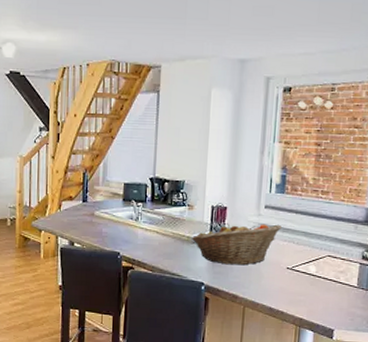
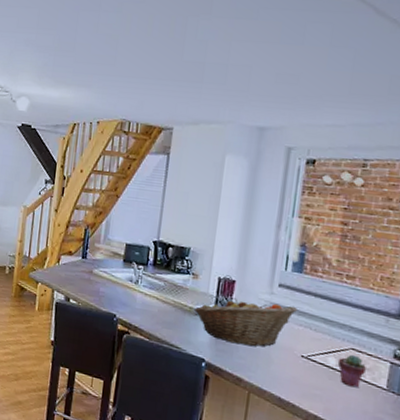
potted succulent: none [317,260,340,289] -> present [337,354,366,388]

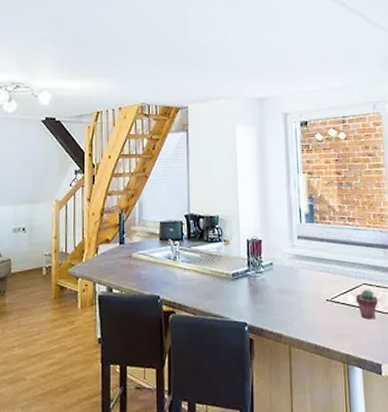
fruit basket: present [193,297,297,347] -> none [230,254,316,301]

